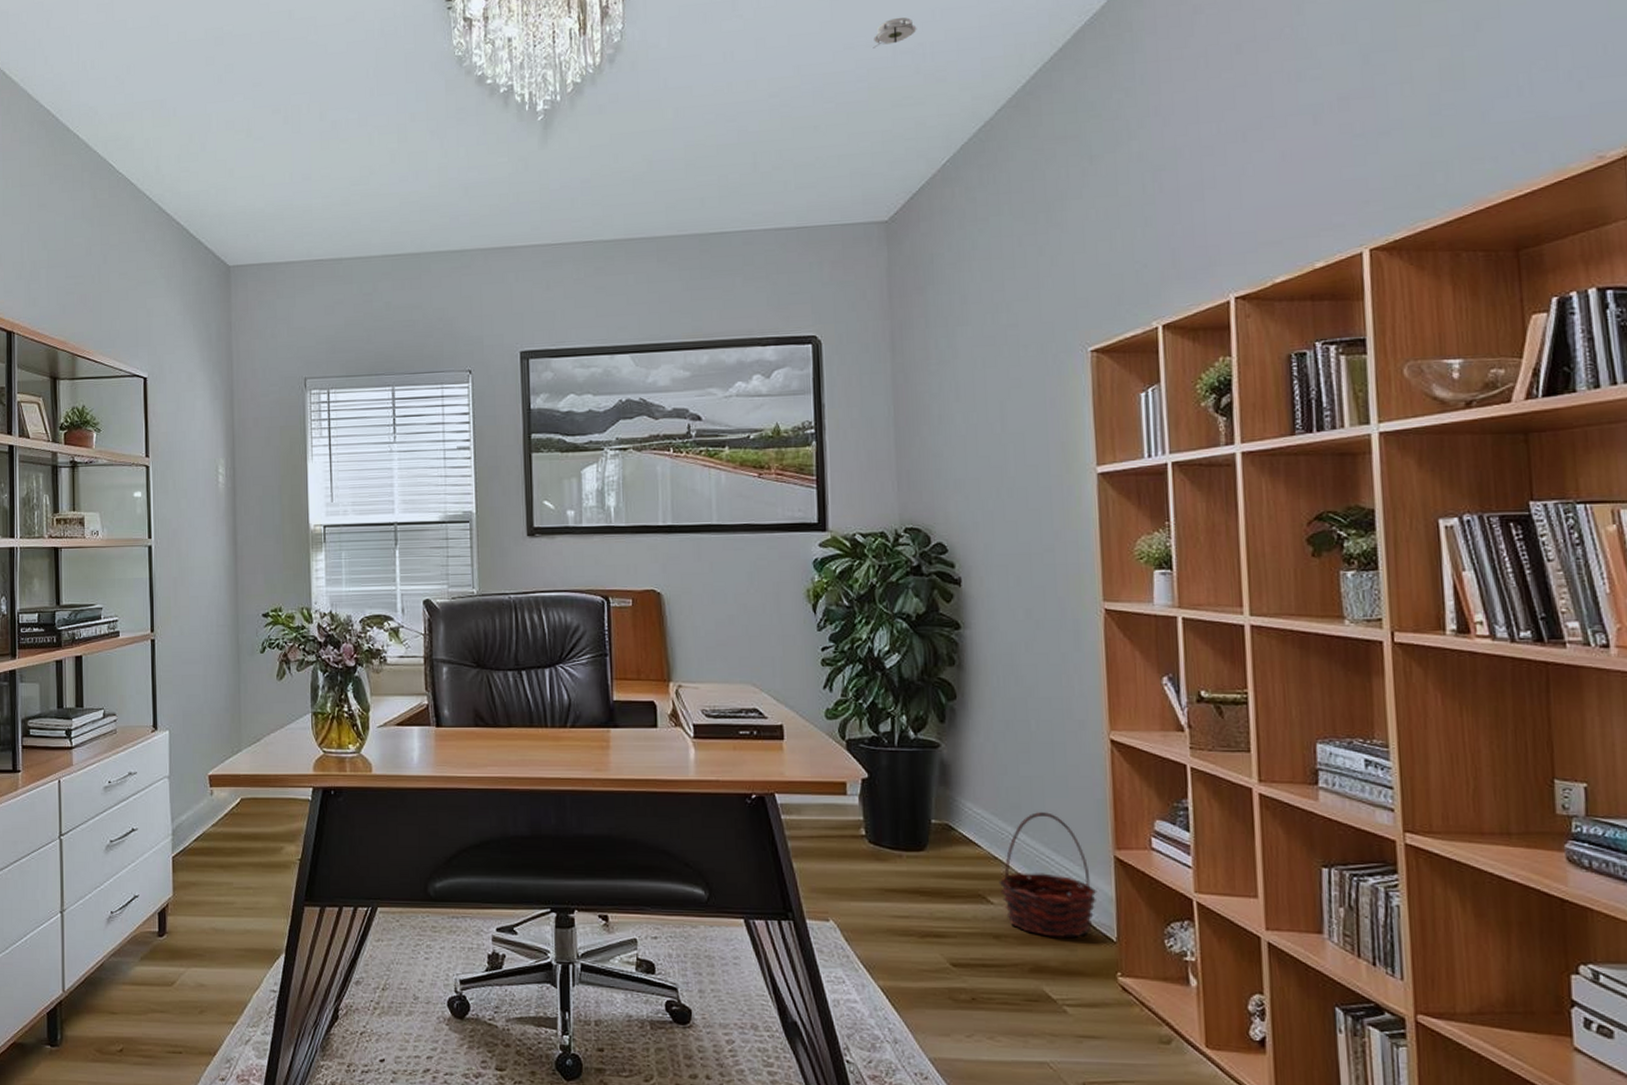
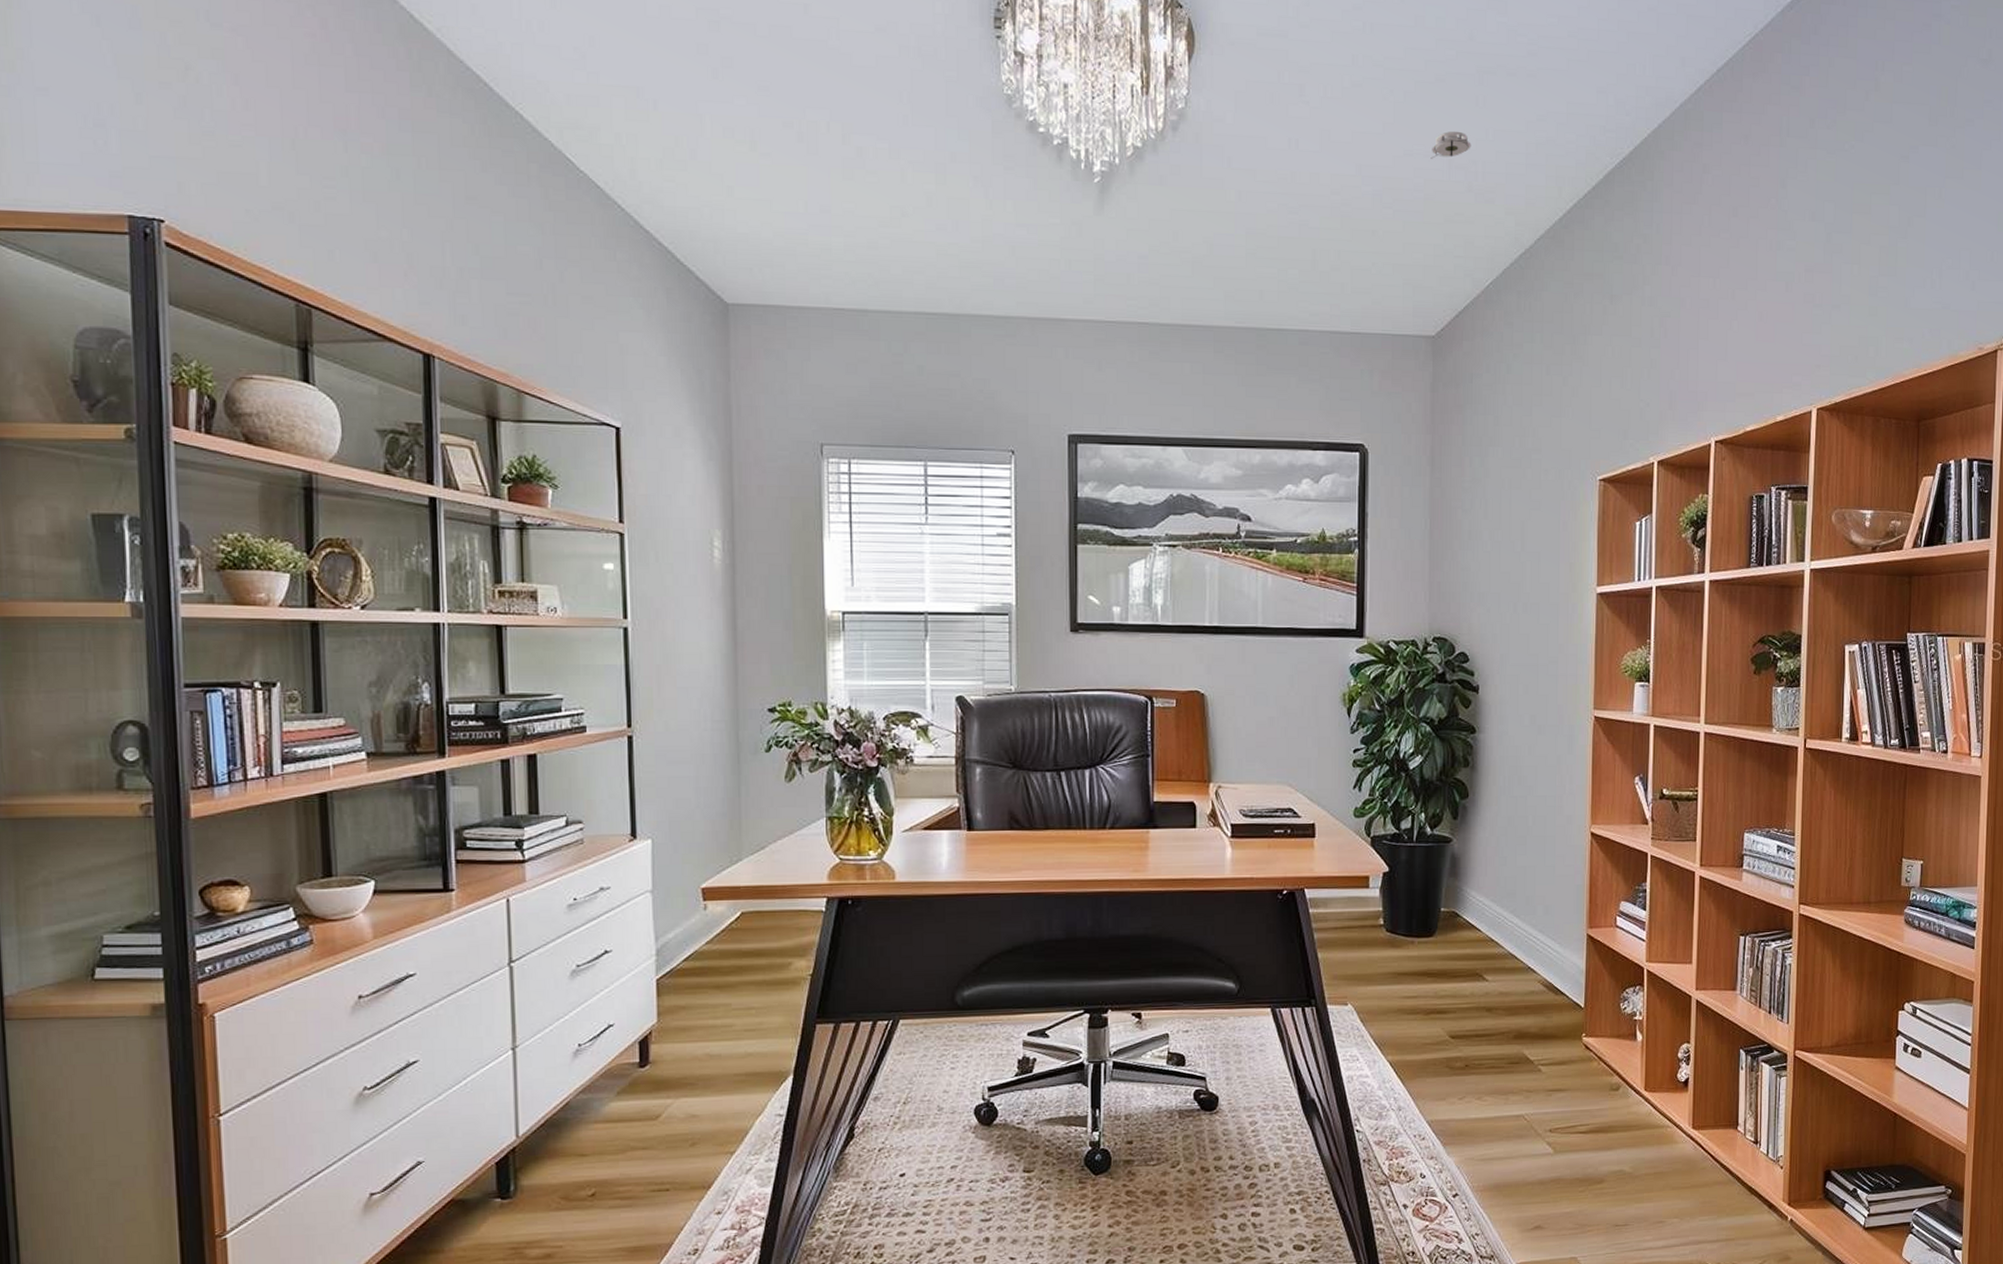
basket: present [998,812,1097,938] -> none [1493,898,1572,1007]

